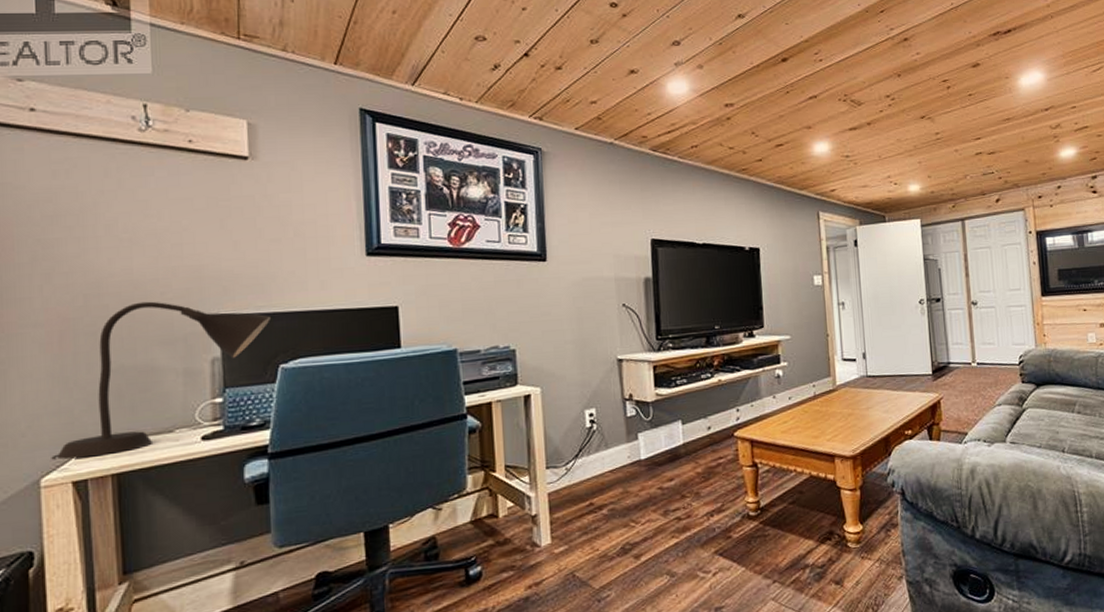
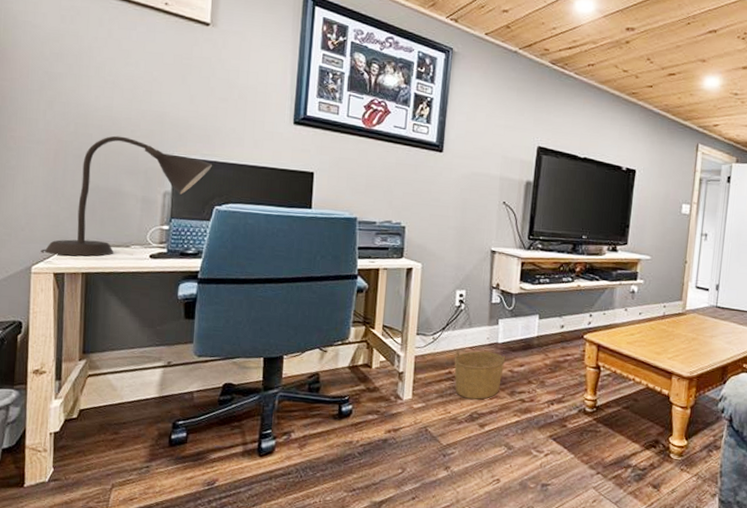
basket: none [593,471,653,530] -> present [454,350,506,400]

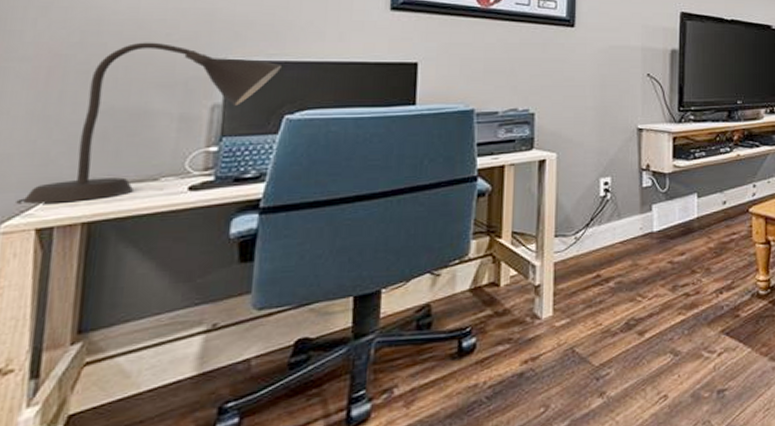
basket: present [454,350,506,400] -> none [602,243,664,304]

